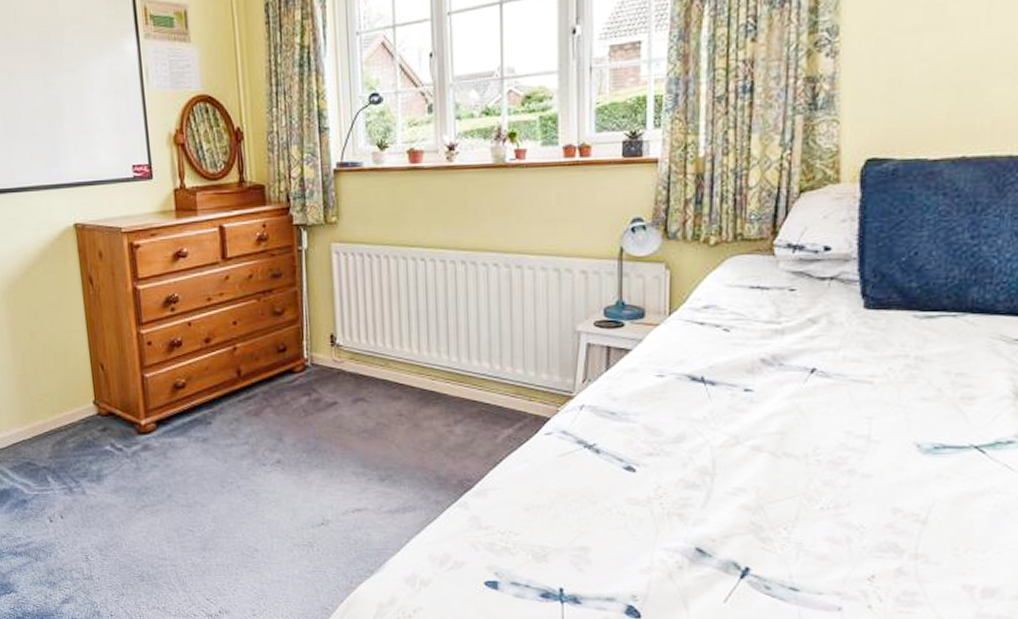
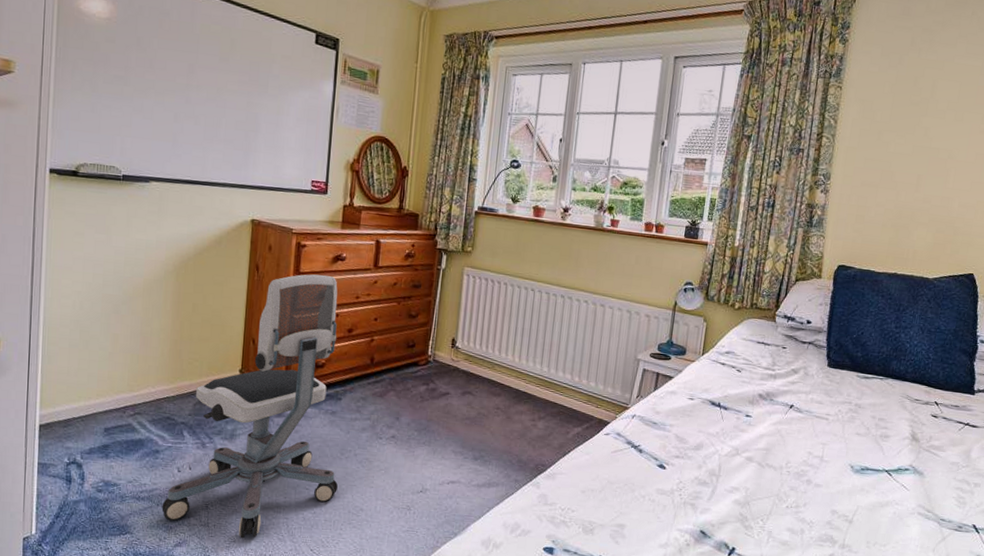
office chair: none [40,278,225,591] -> present [162,274,338,539]

